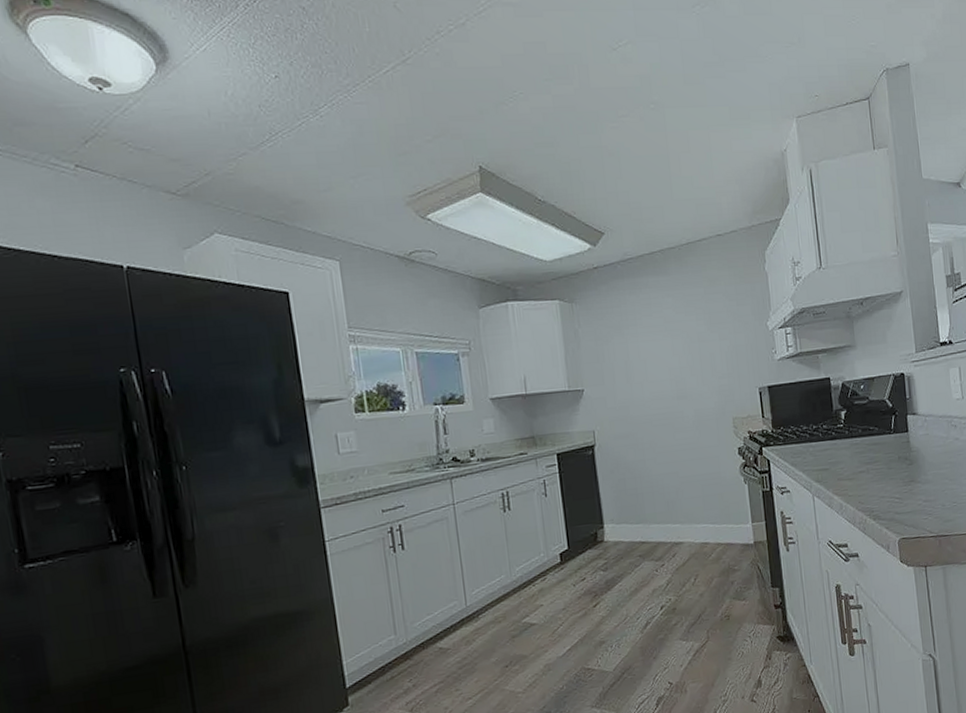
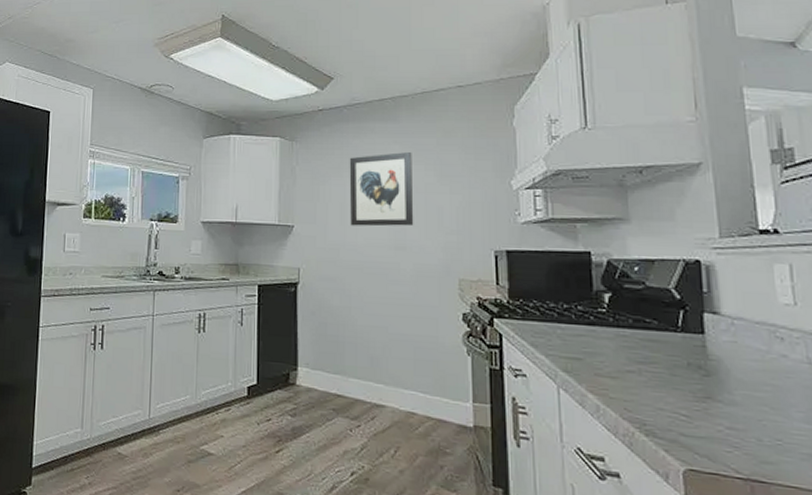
wall art: none [628,304,692,382] -> present [349,152,414,227]

